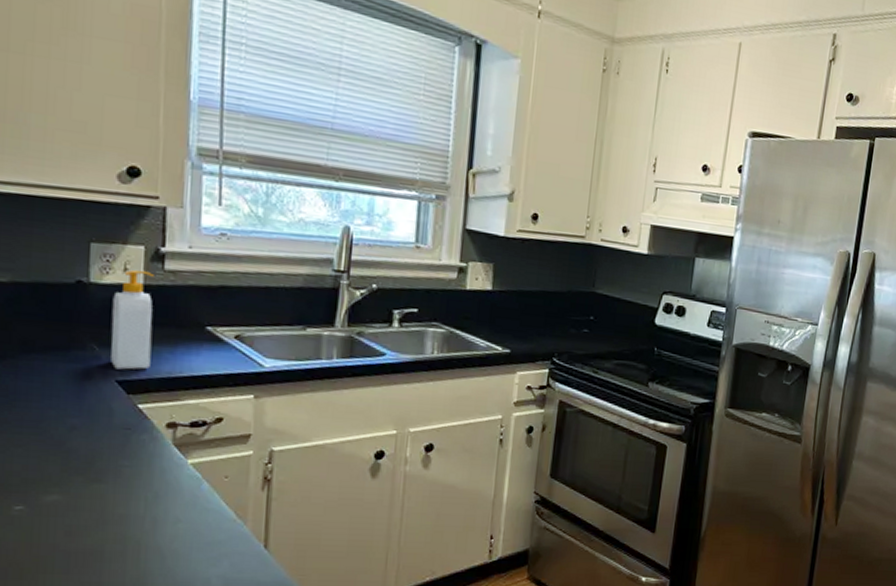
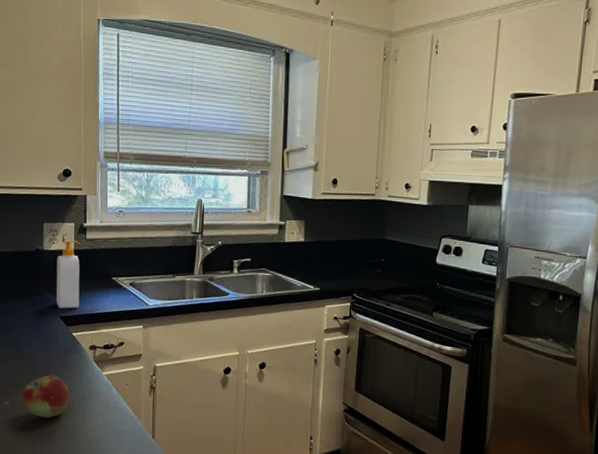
fruit: none [45,465,131,528] -> present [21,375,70,418]

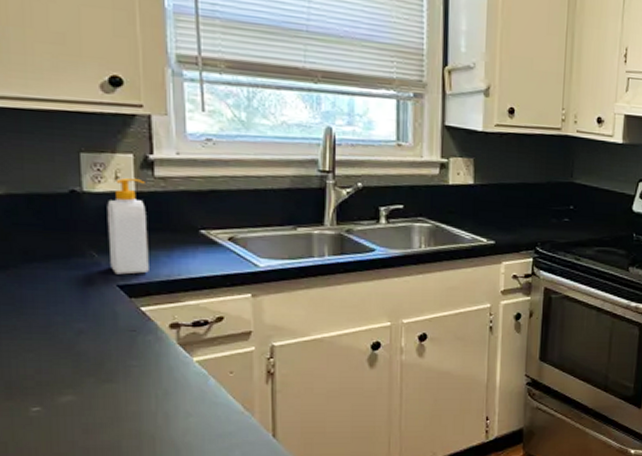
fruit: present [21,375,70,418] -> none [60,366,142,425]

